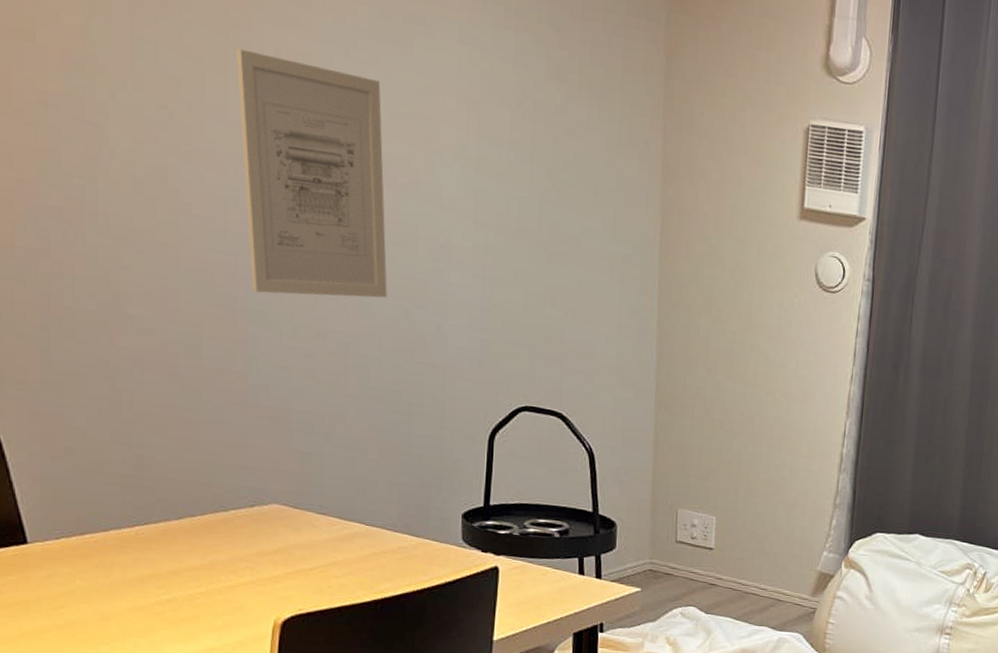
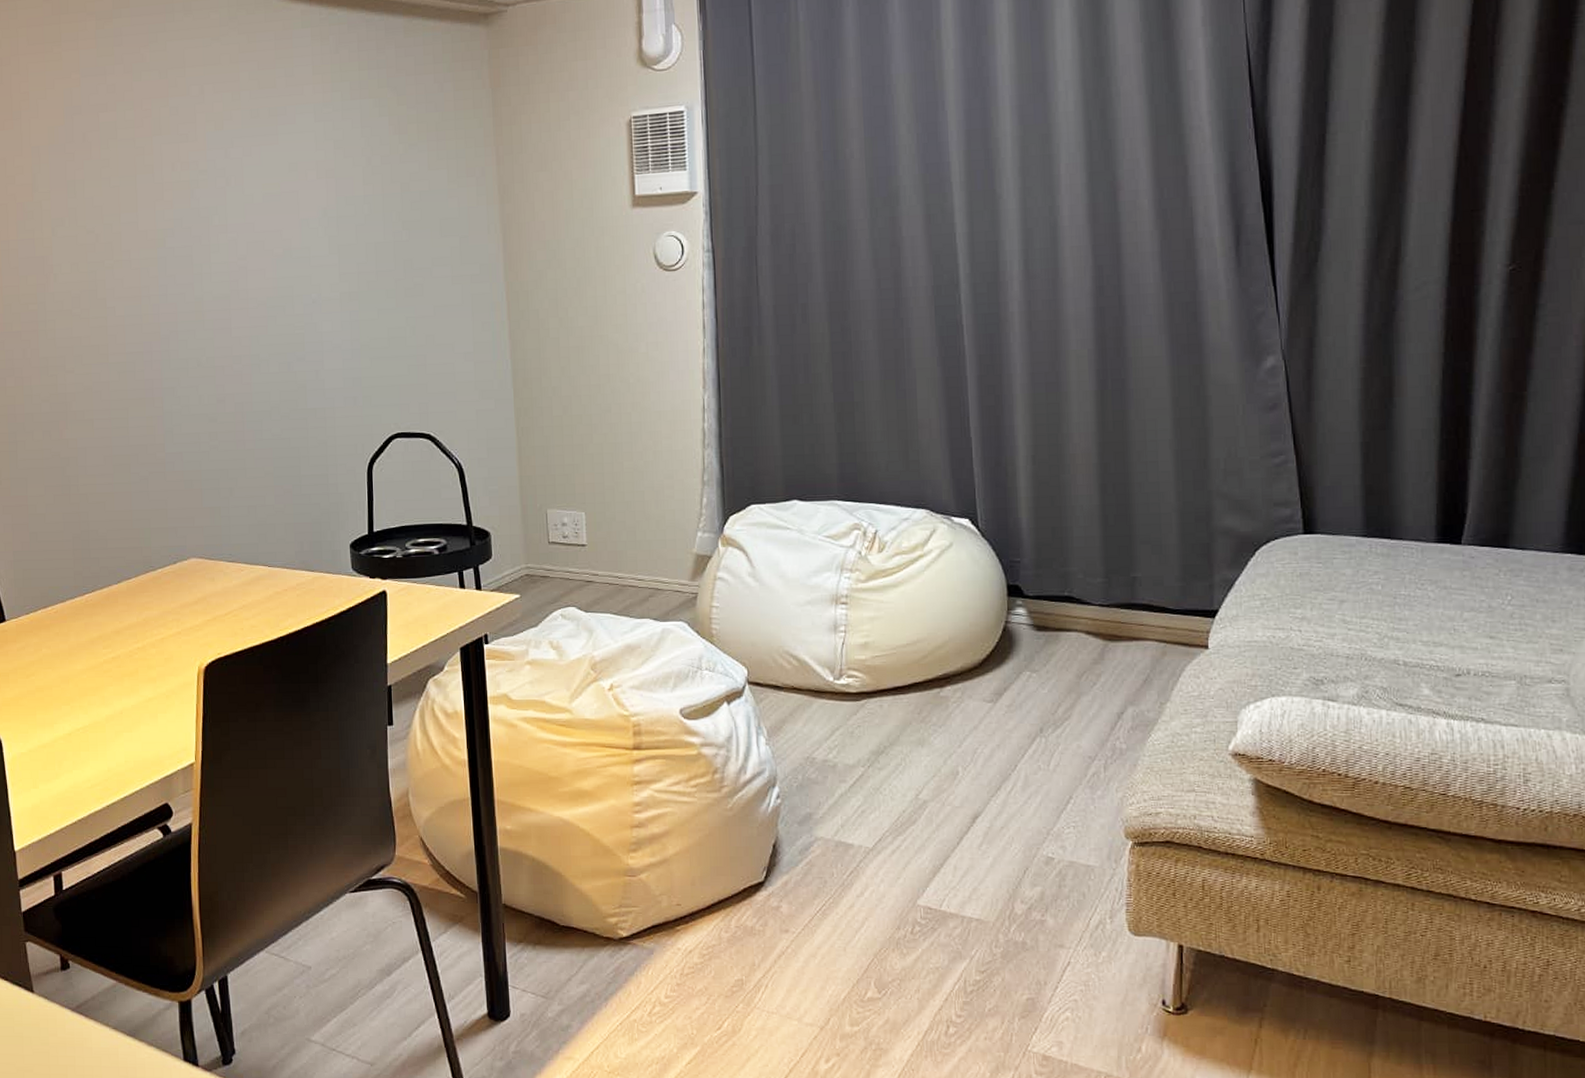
wall art: present [236,48,387,298] -> none [142,170,272,372]

